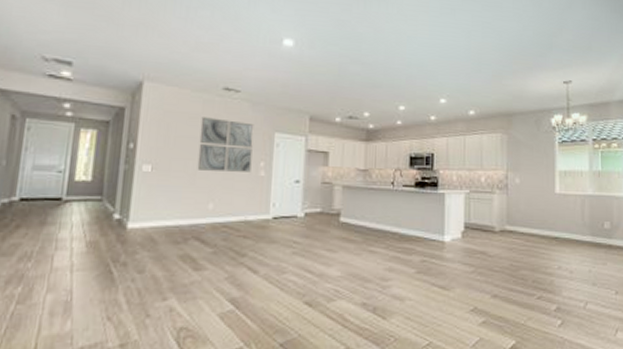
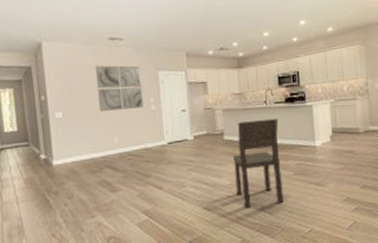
dining chair: none [346,202,405,309] -> present [233,118,284,209]

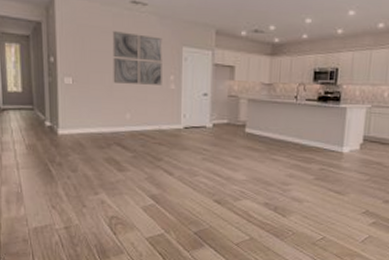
dining chair: present [233,118,284,209] -> none [251,115,307,208]

